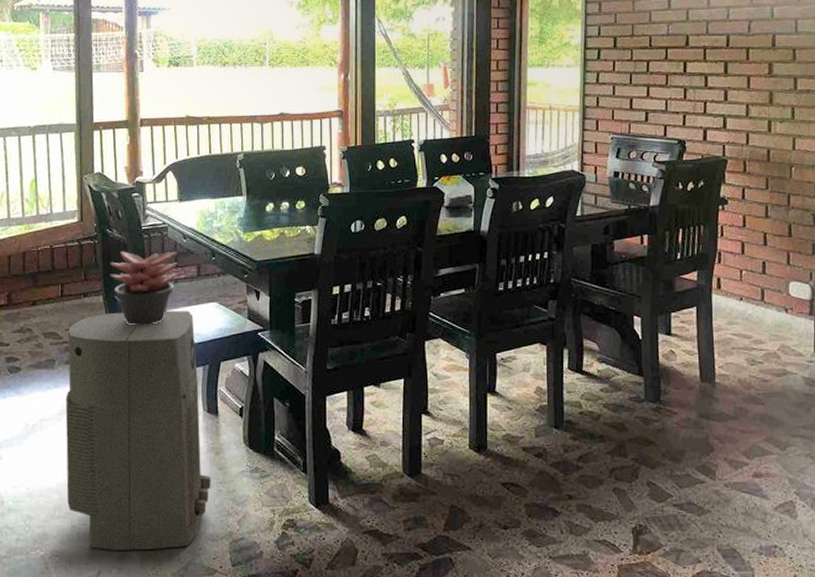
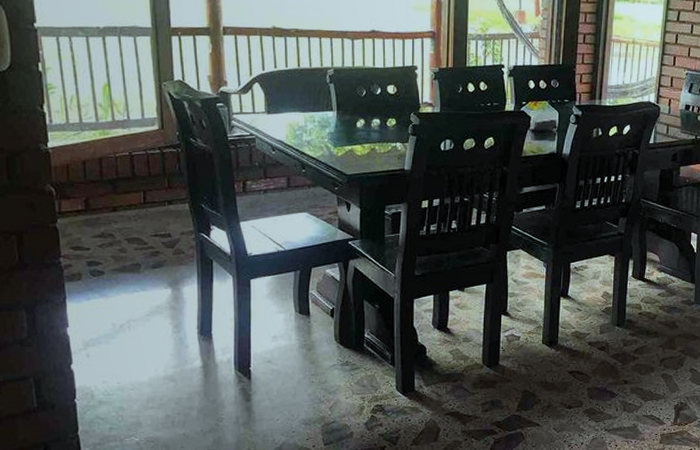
air purifier: present [65,311,211,551] -> none [153,219,303,435]
succulent plant: present [110,251,178,326] -> none [195,161,267,233]

